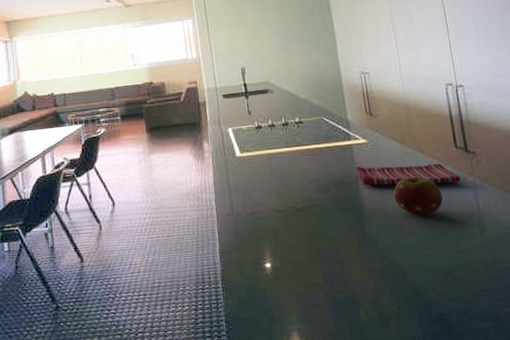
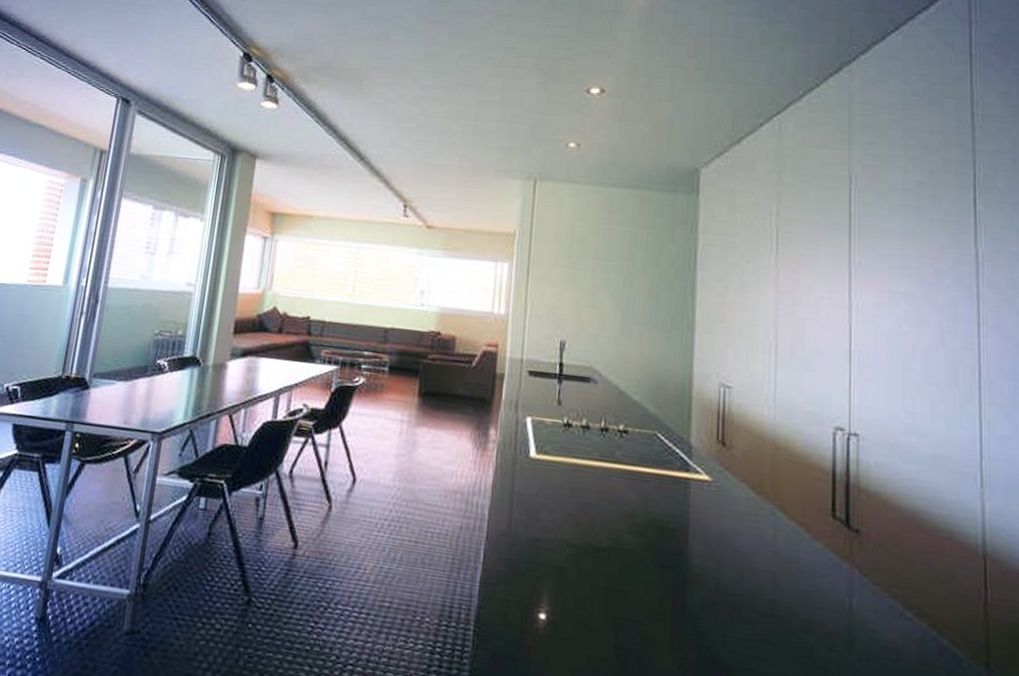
dish towel: present [356,163,461,186] -> none [688,510,833,566]
fruit: present [393,176,443,216] -> none [734,542,803,603]

